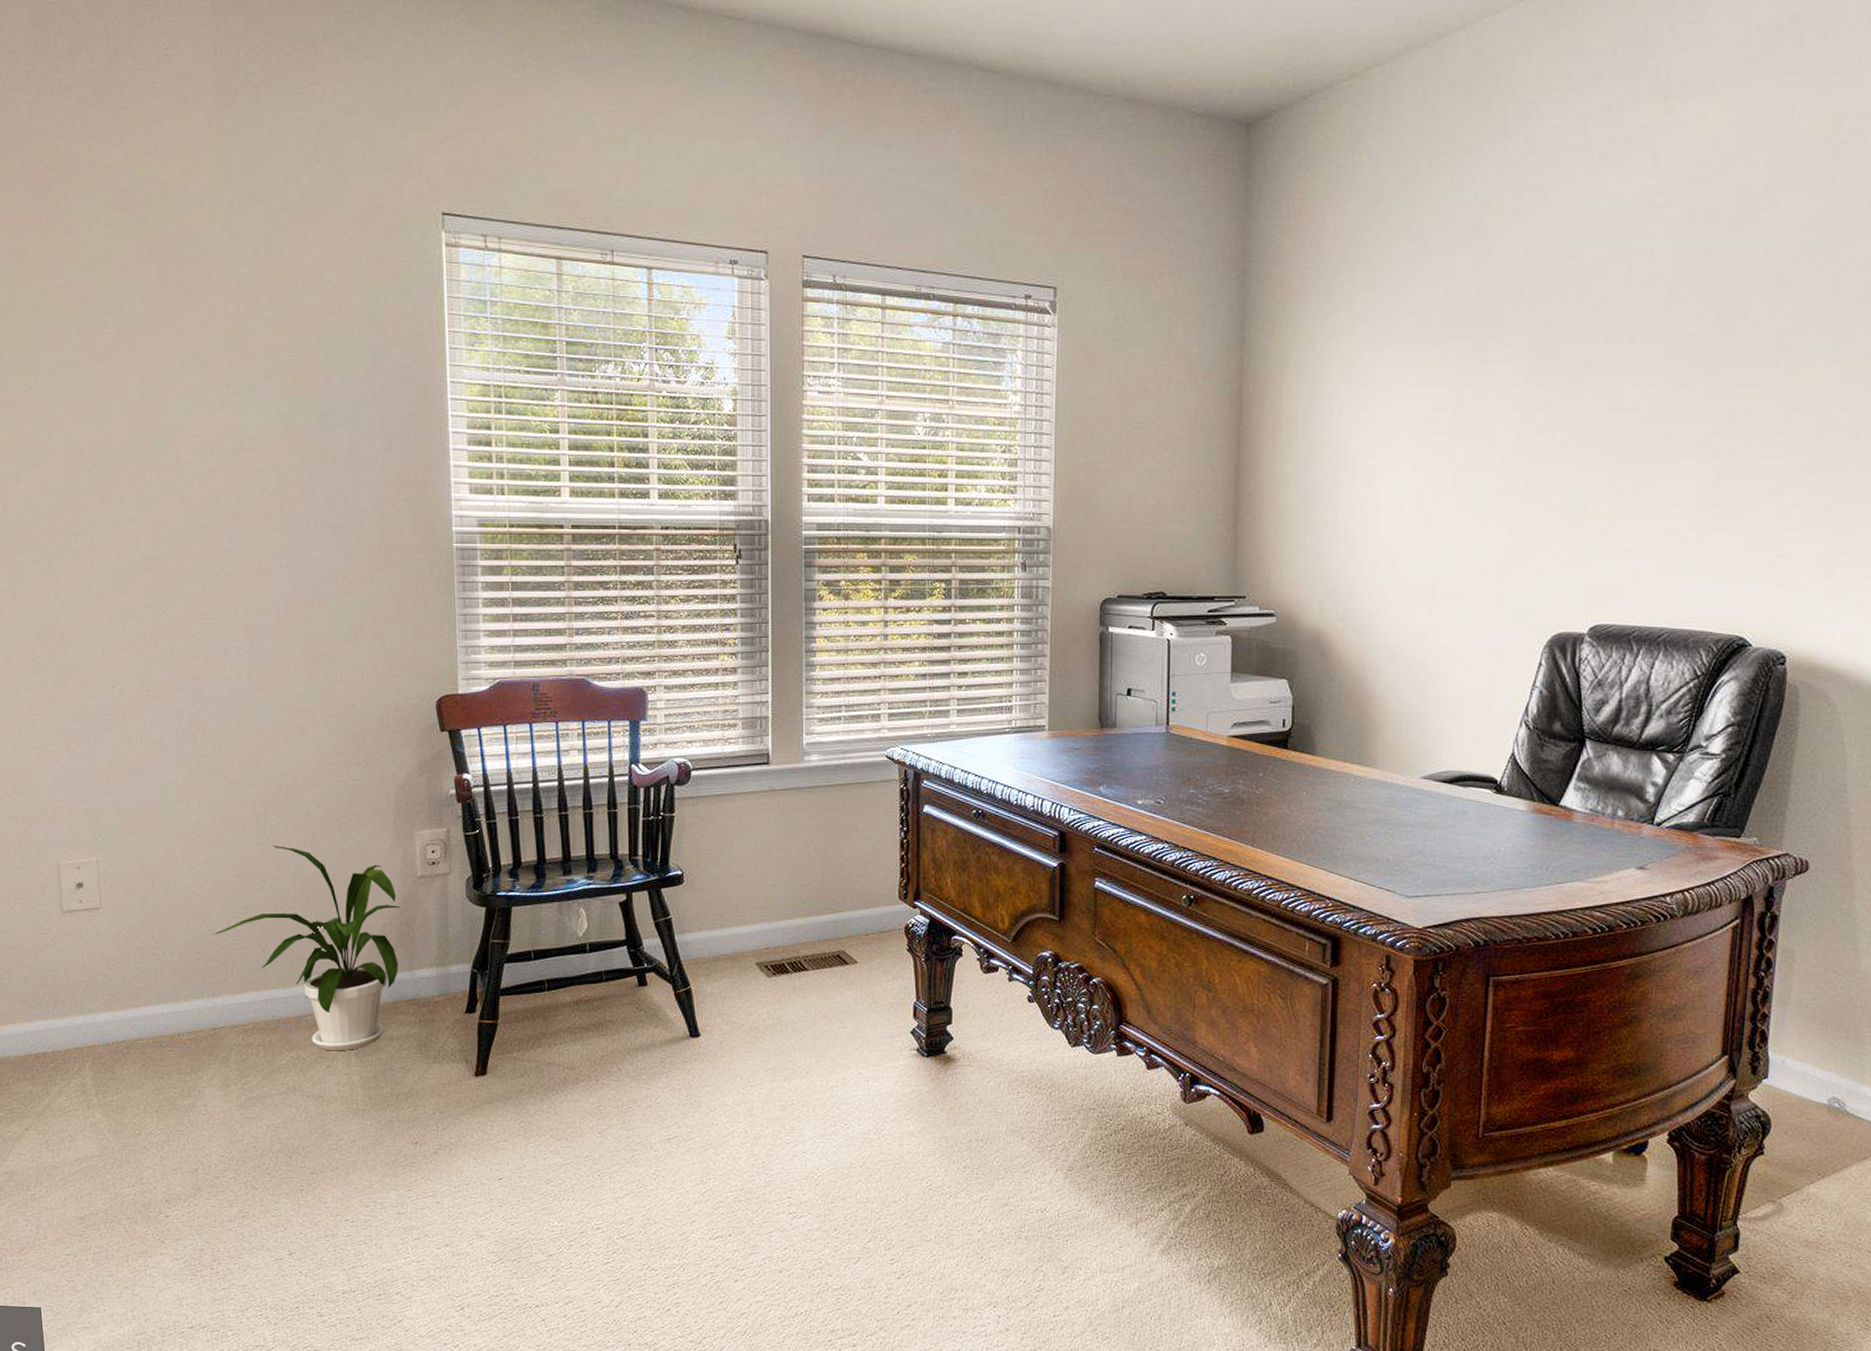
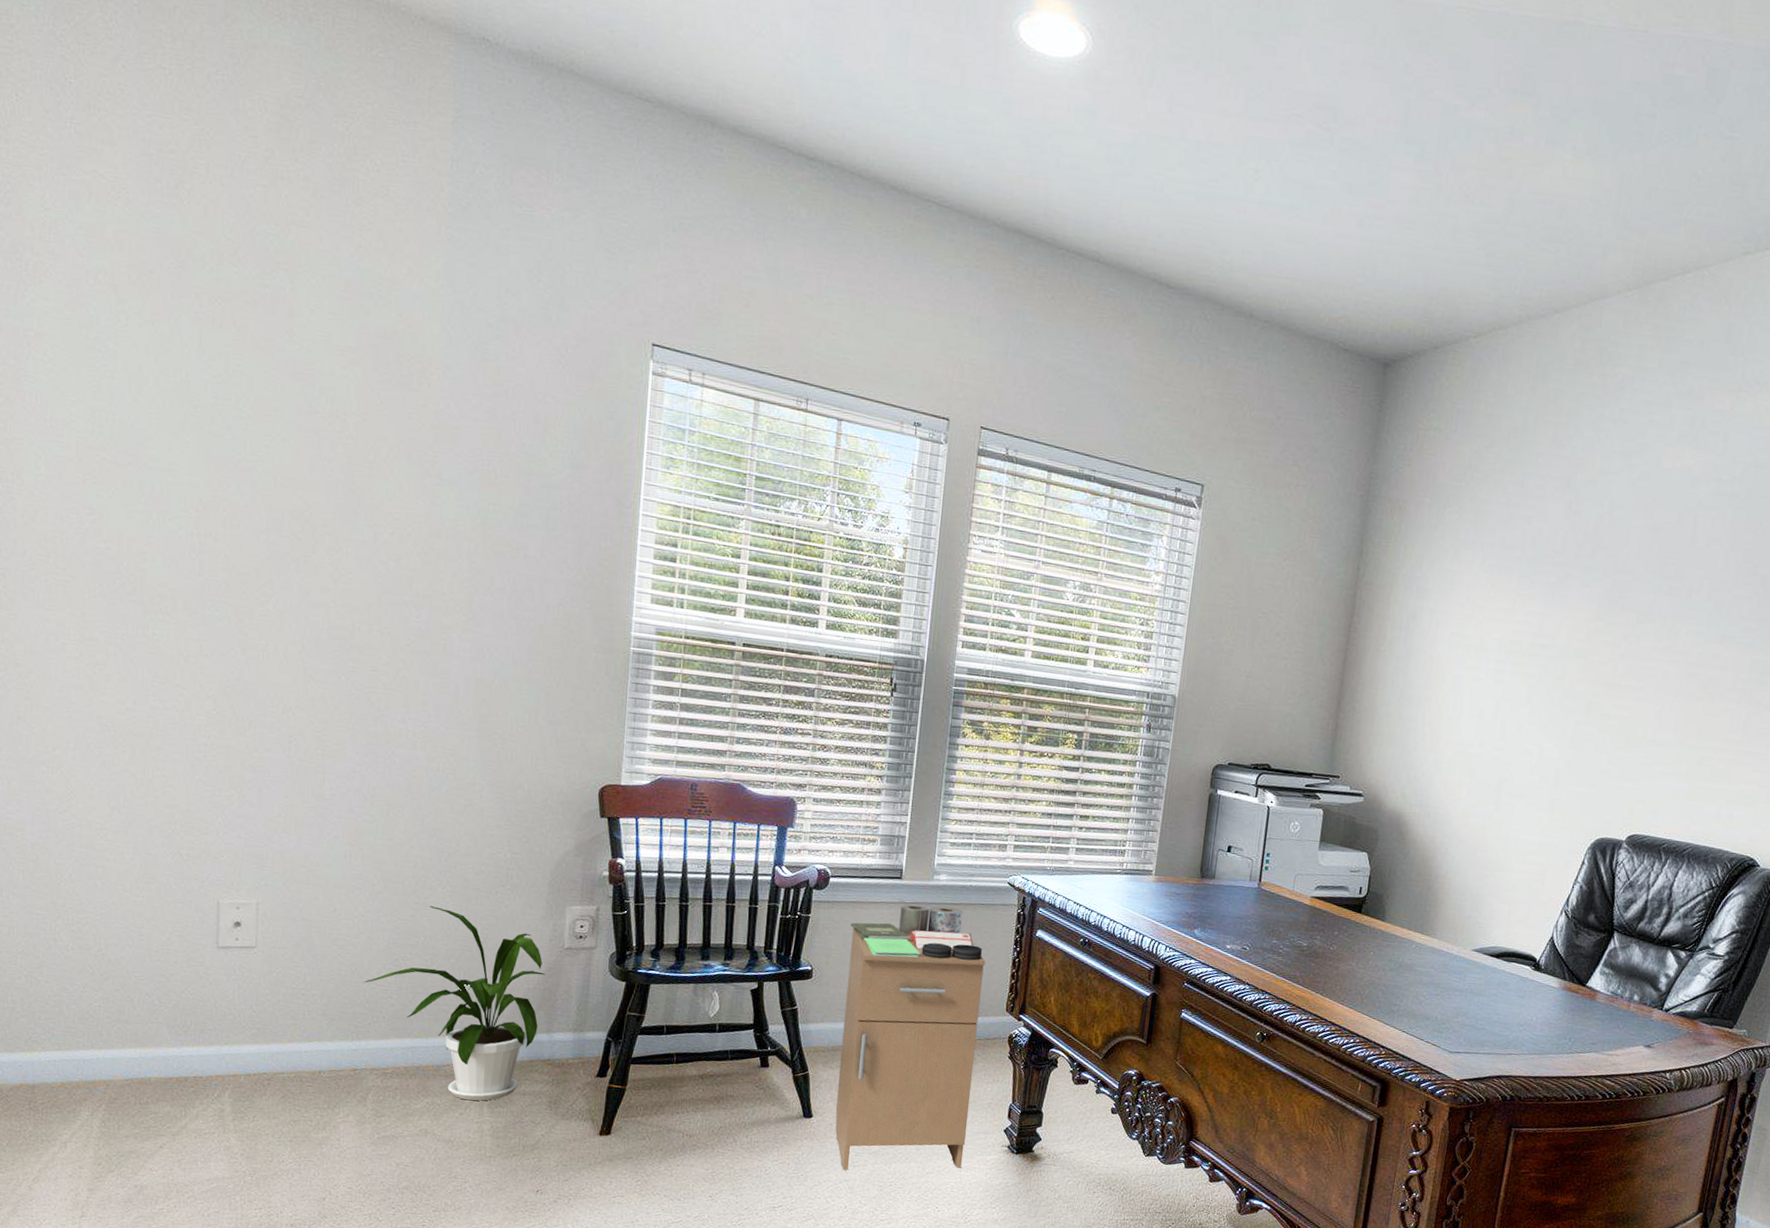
file cabinet: none [718,790,871,1091] -> present [835,904,986,1170]

